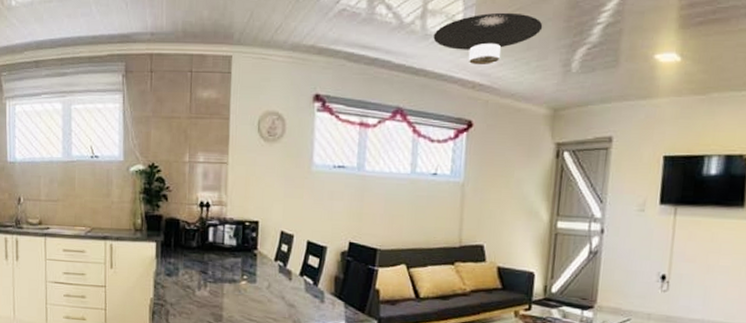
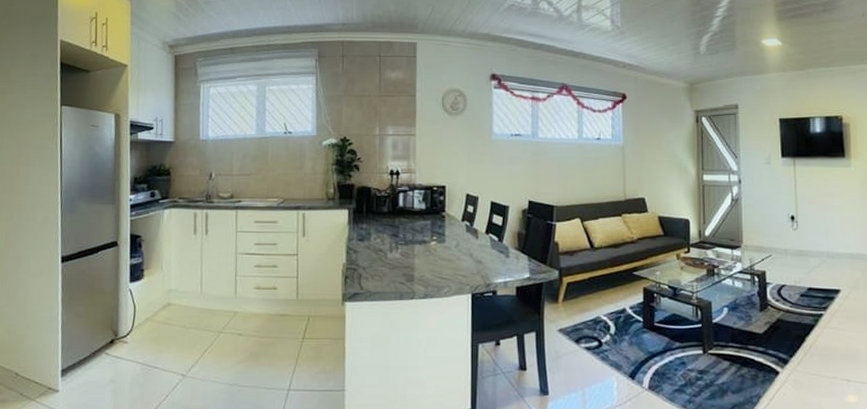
ceiling light: present [433,12,543,66] -> none [588,8,674,49]

